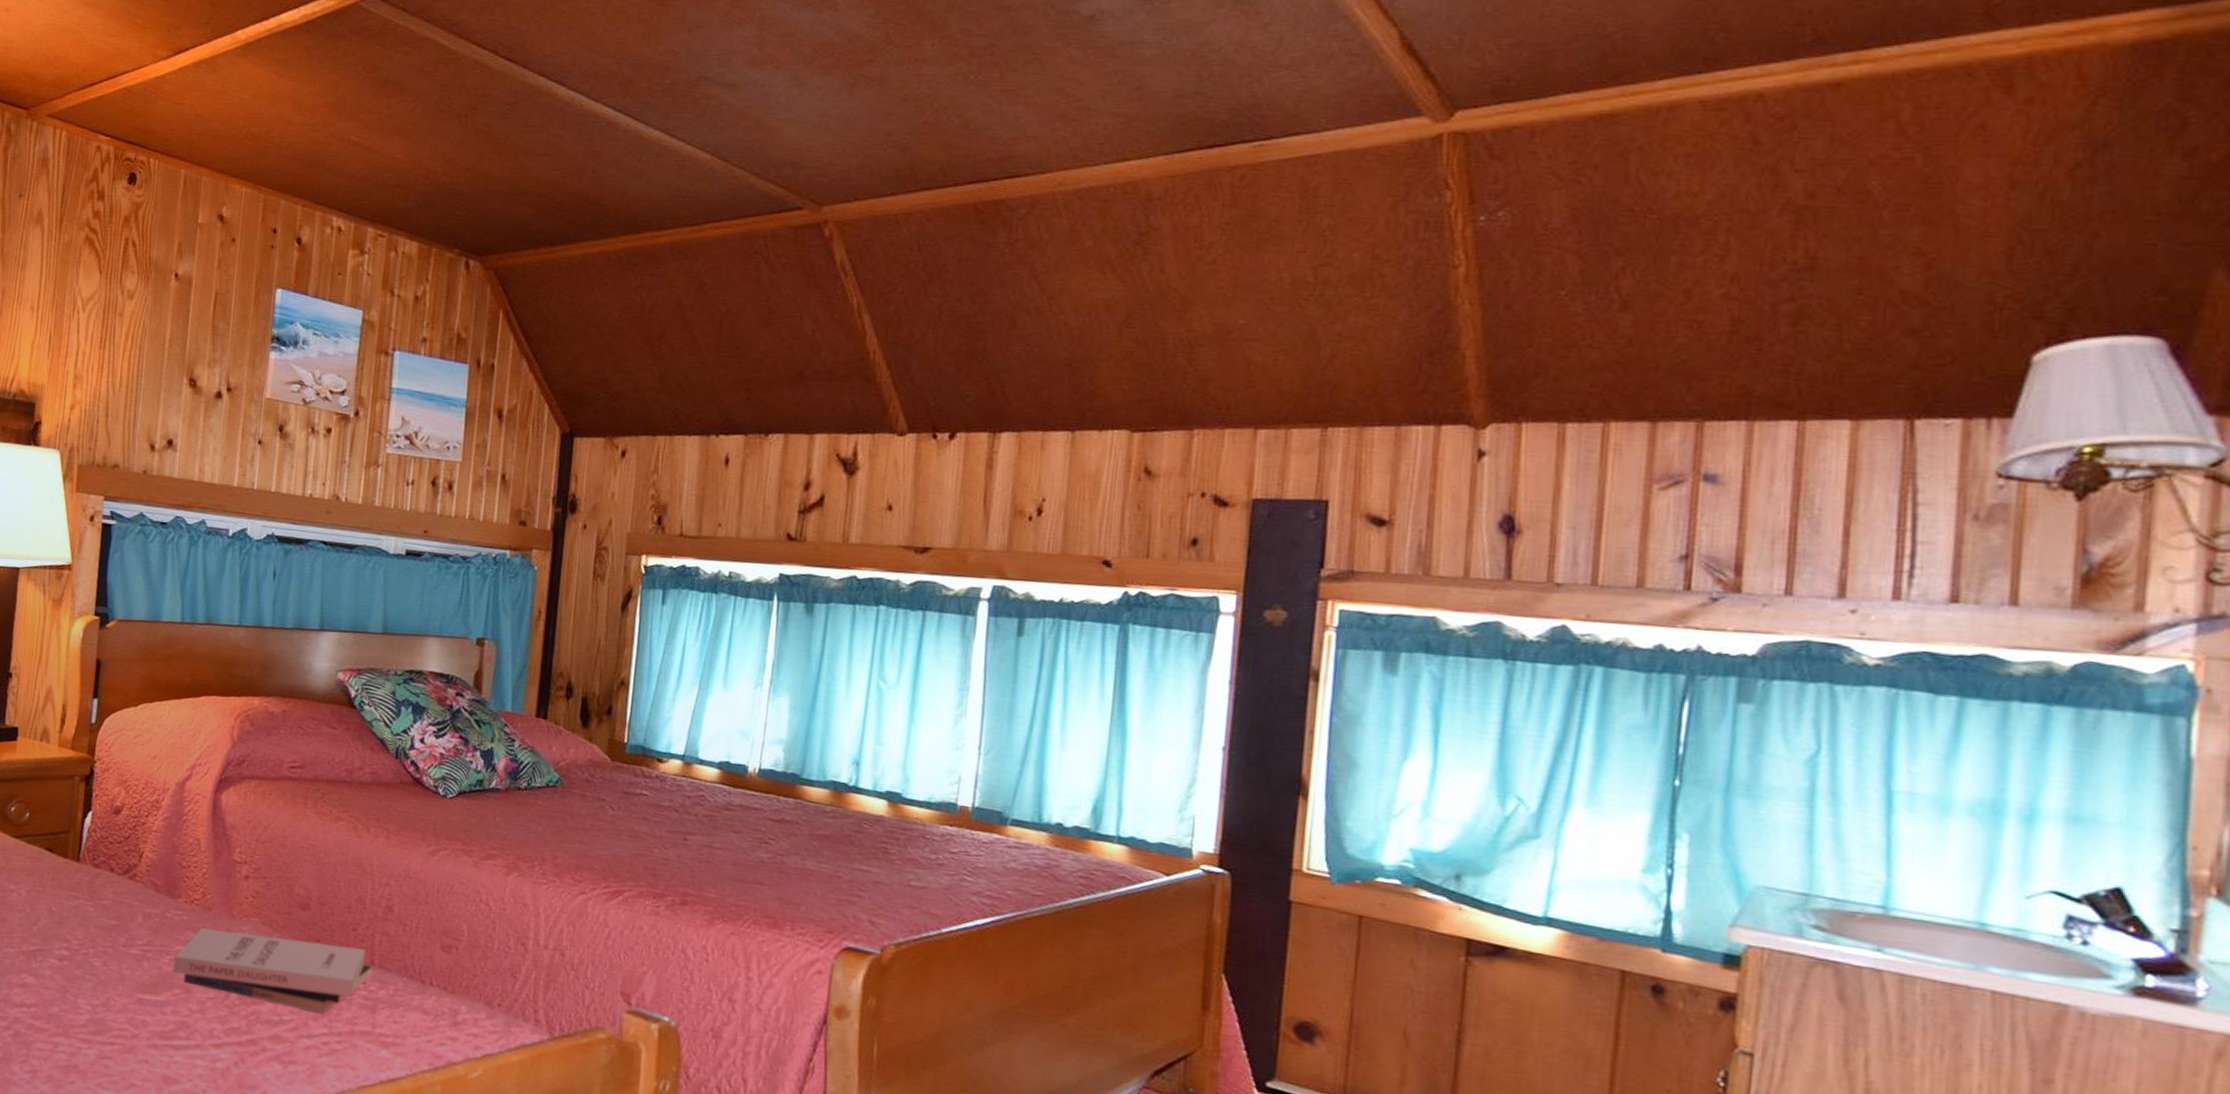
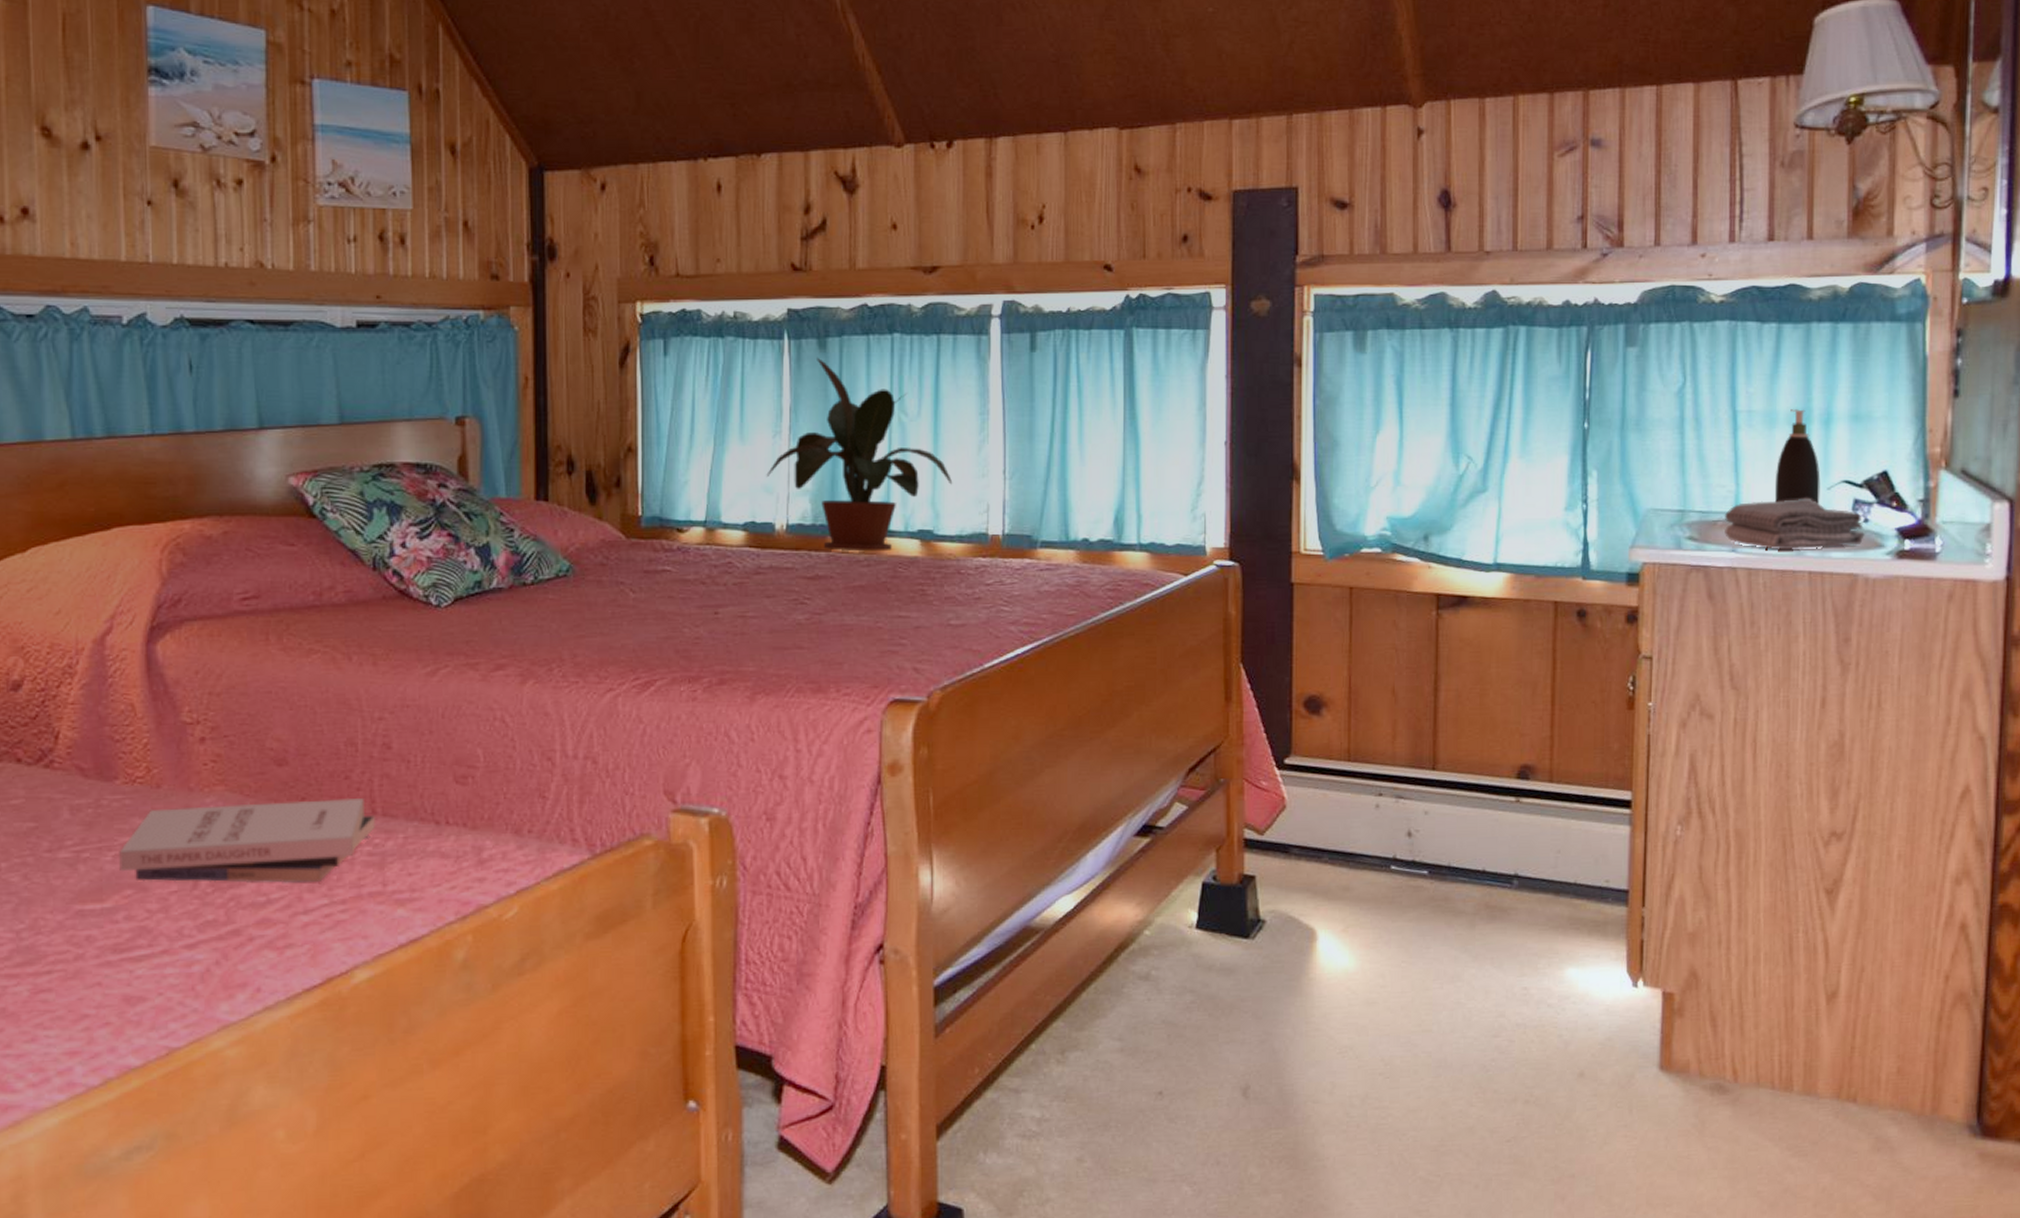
potted plant: none [744,620,926,807] -> present [766,357,953,552]
towel: none [1867,896,2082,971] -> present [1724,497,1865,550]
soap dispenser: none [1943,798,2016,914] -> present [1774,409,1821,504]

